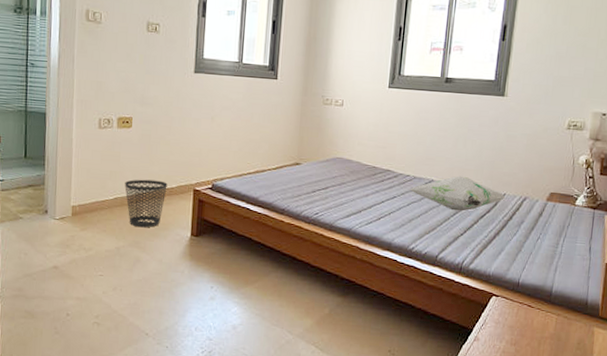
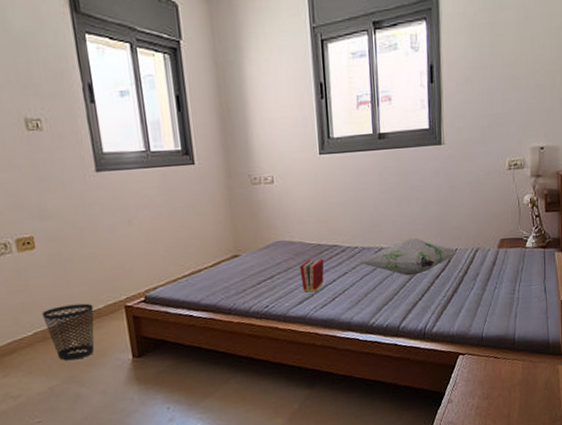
book: none [352,179,376,209] -> present [299,258,324,292]

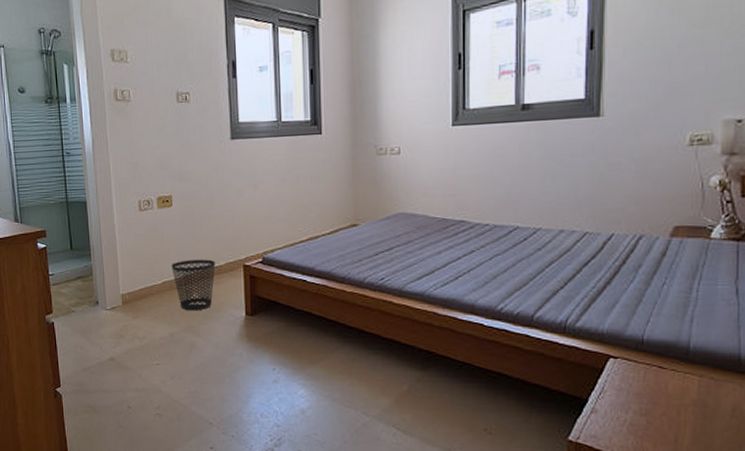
book: present [299,258,324,292] -> none [421,234,449,268]
decorative pillow: present [359,237,458,276] -> none [490,218,615,260]

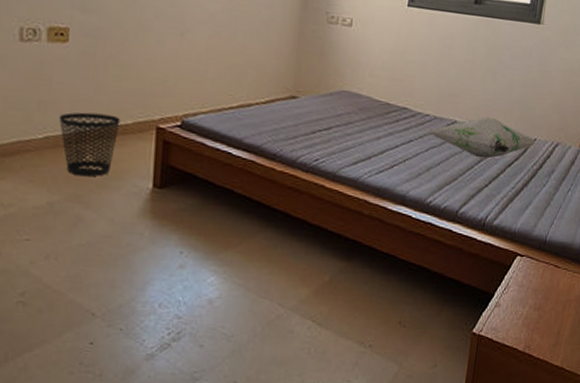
decorative pillow: none [490,218,615,260] -> present [428,116,537,159]

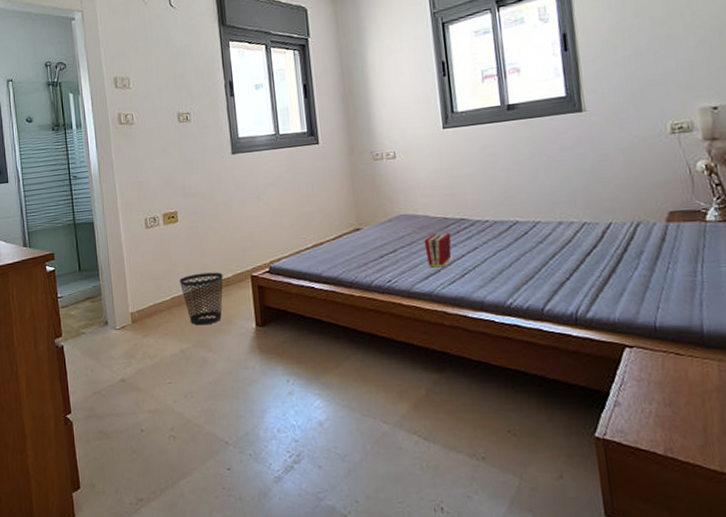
book: none [360,118,390,154] -> present [424,232,452,268]
decorative pillow: present [428,116,537,159] -> none [491,210,613,253]

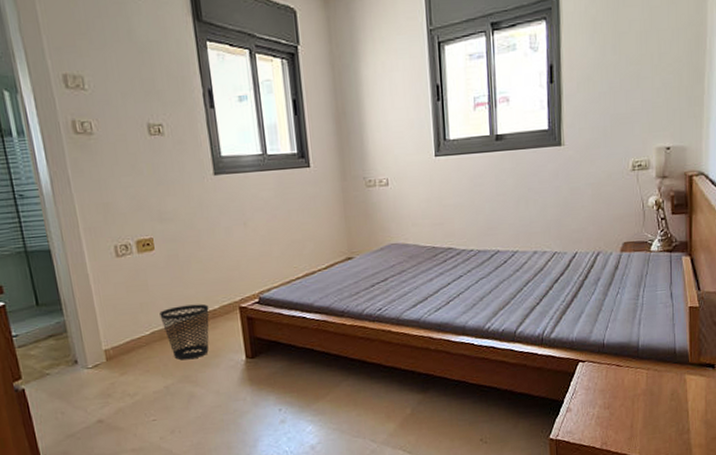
book: present [424,232,452,268] -> none [413,261,439,295]

